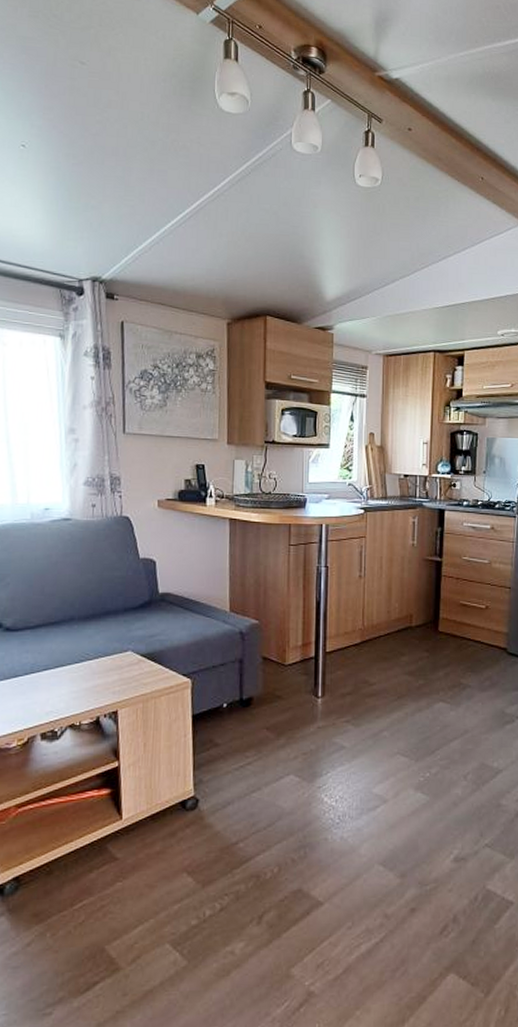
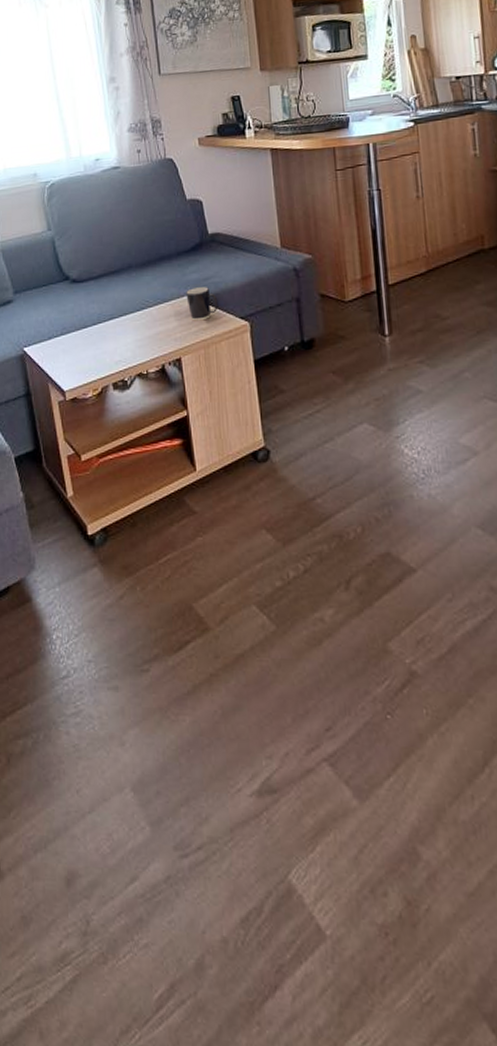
mug: none [129,644,162,676] -> present [186,287,218,321]

